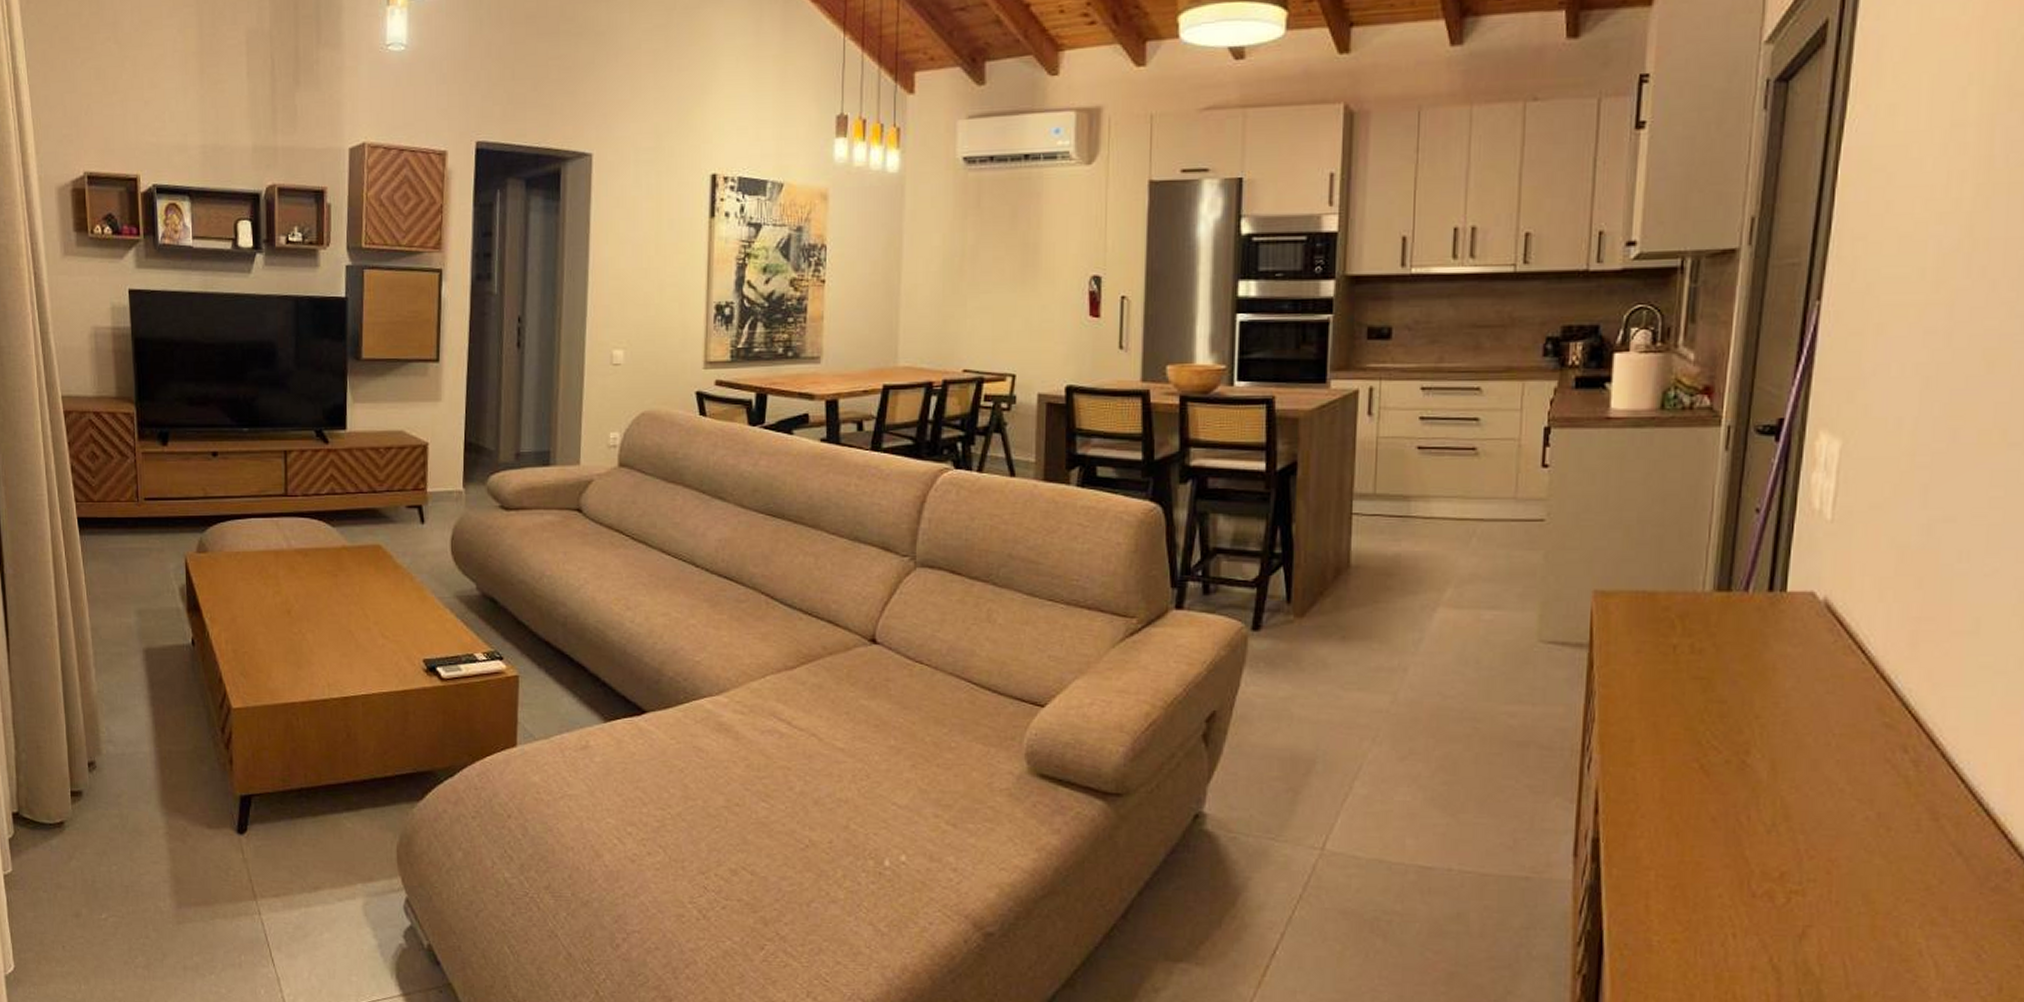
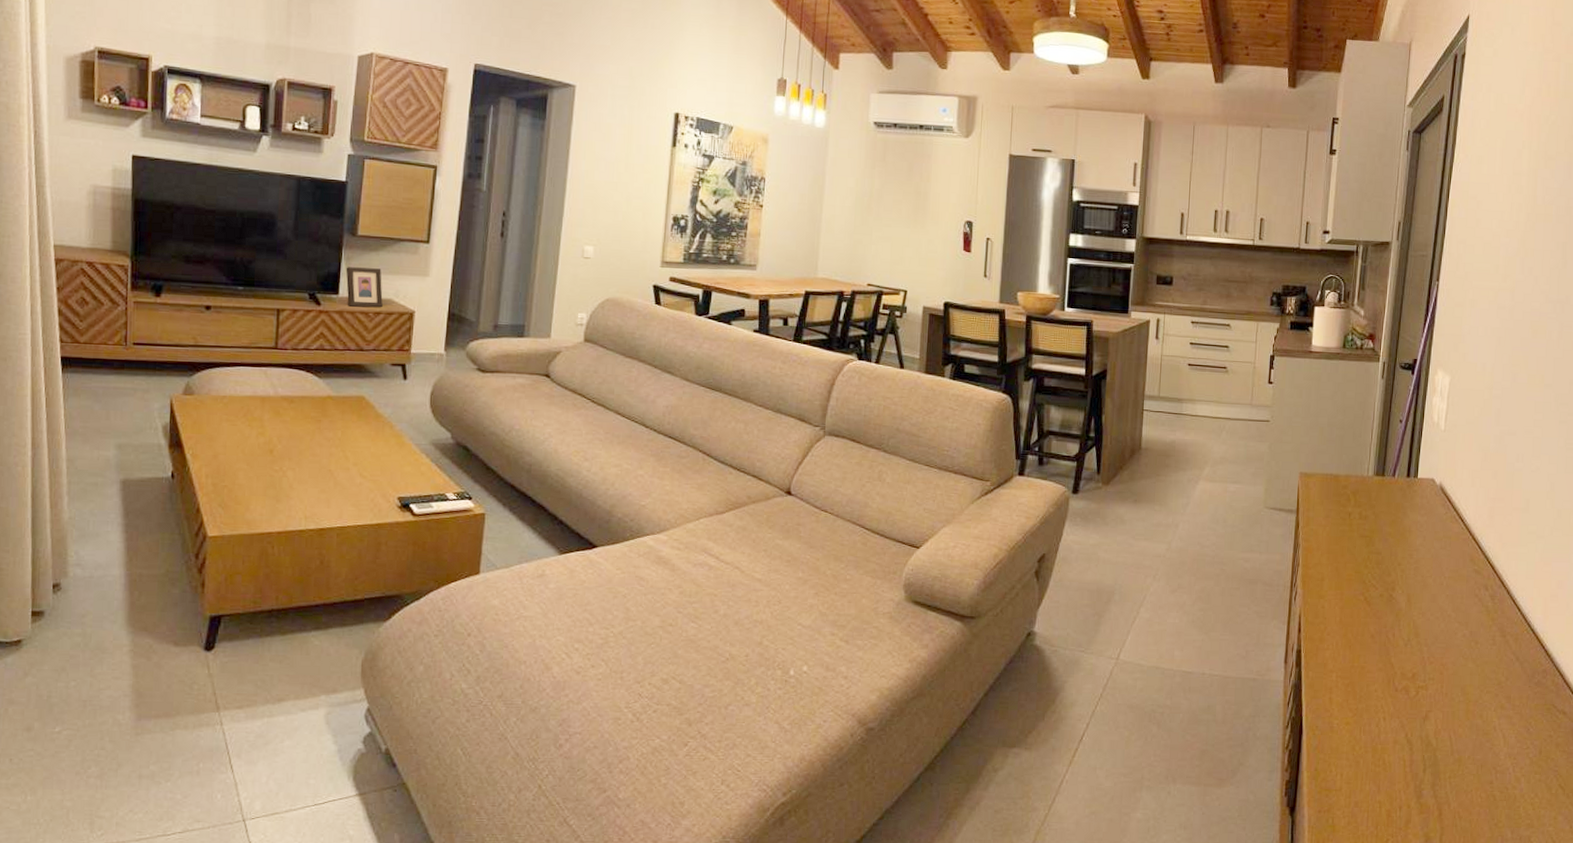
picture frame: none [352,396,393,444] -> present [346,267,383,308]

